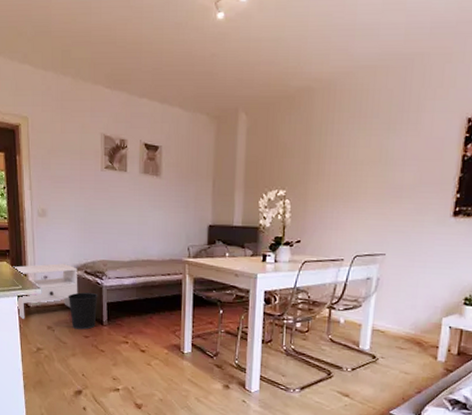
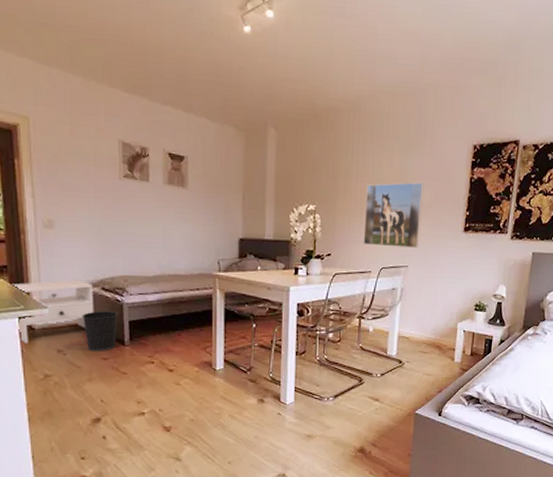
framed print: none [335,162,407,234] -> present [363,182,424,248]

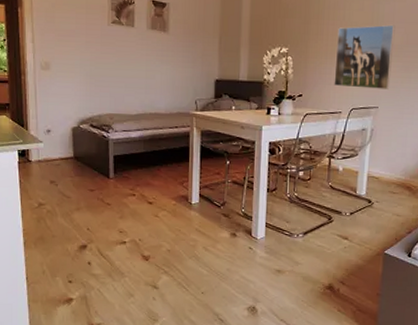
nightstand: present [11,280,94,343] -> none [13,117,83,174]
wastebasket: present [82,311,118,351] -> none [72,146,105,183]

